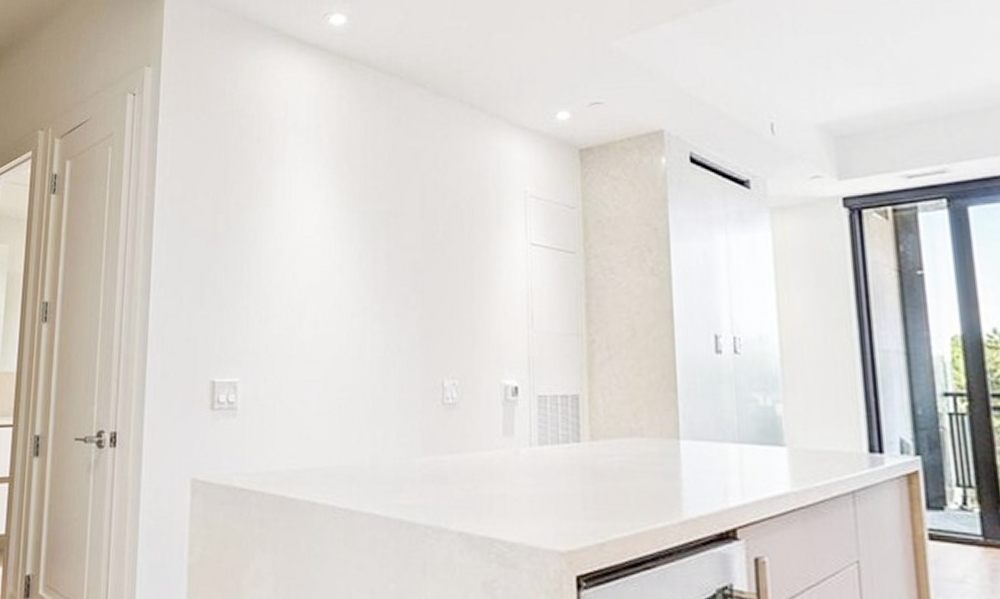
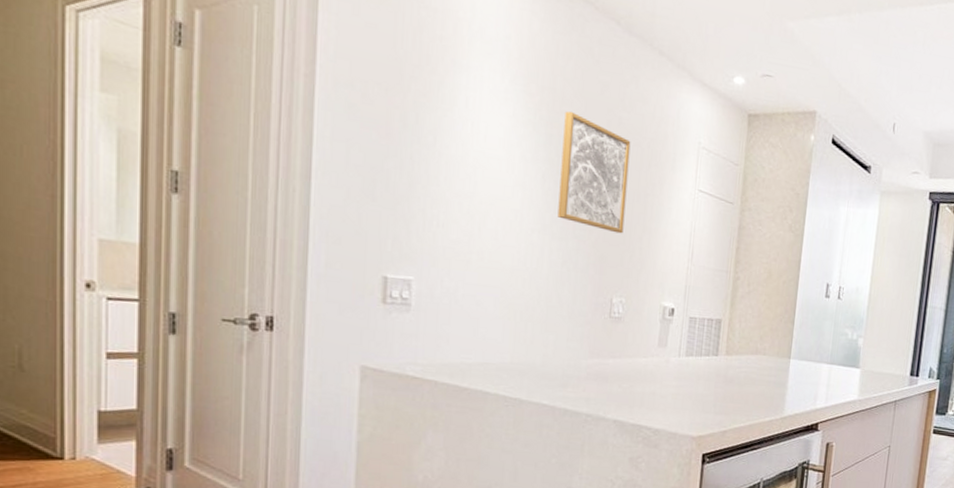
wall art: none [377,185,449,306] -> present [557,111,631,234]

